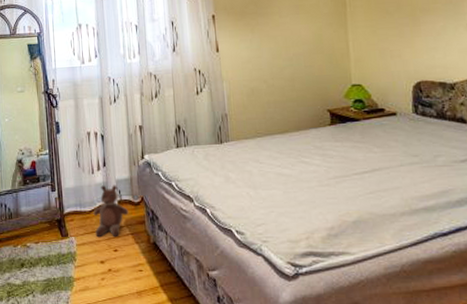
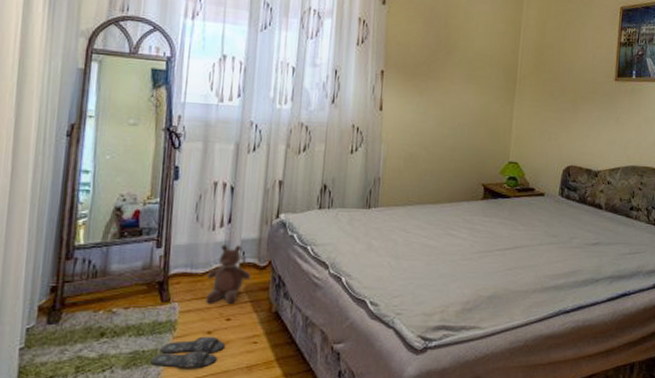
slippers: none [61,265,117,294] -> present [150,336,226,369]

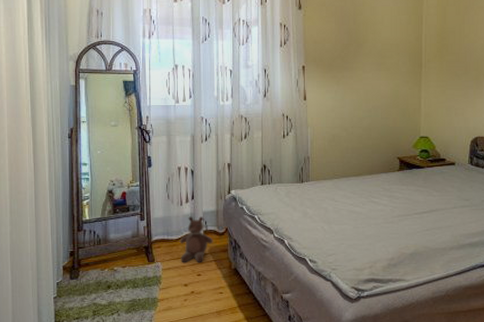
slippers: present [150,336,226,369] -> none [145,288,199,314]

